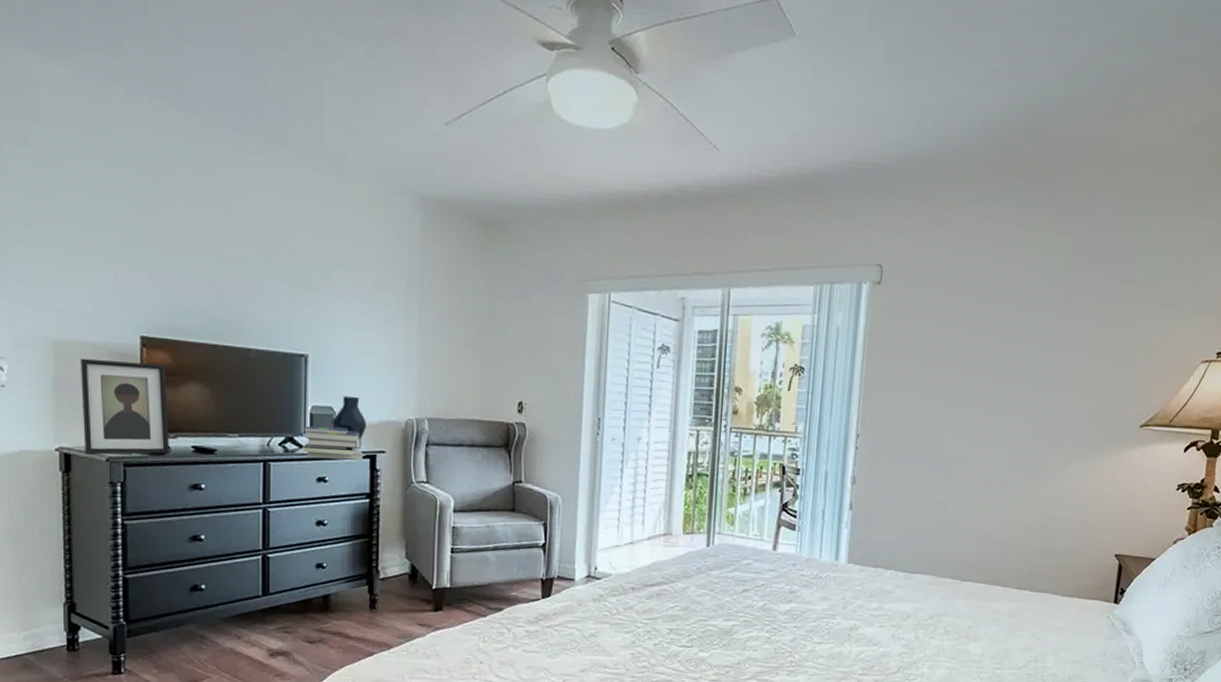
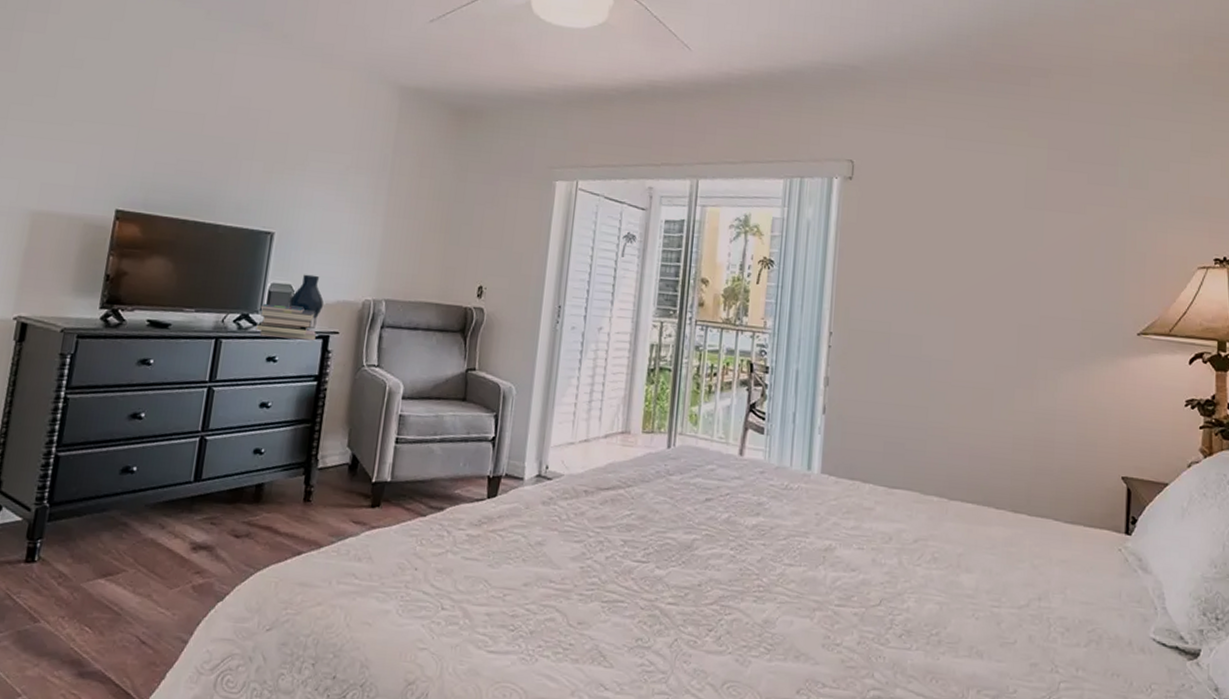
picture frame: present [80,358,169,455] -> none [41,229,135,327]

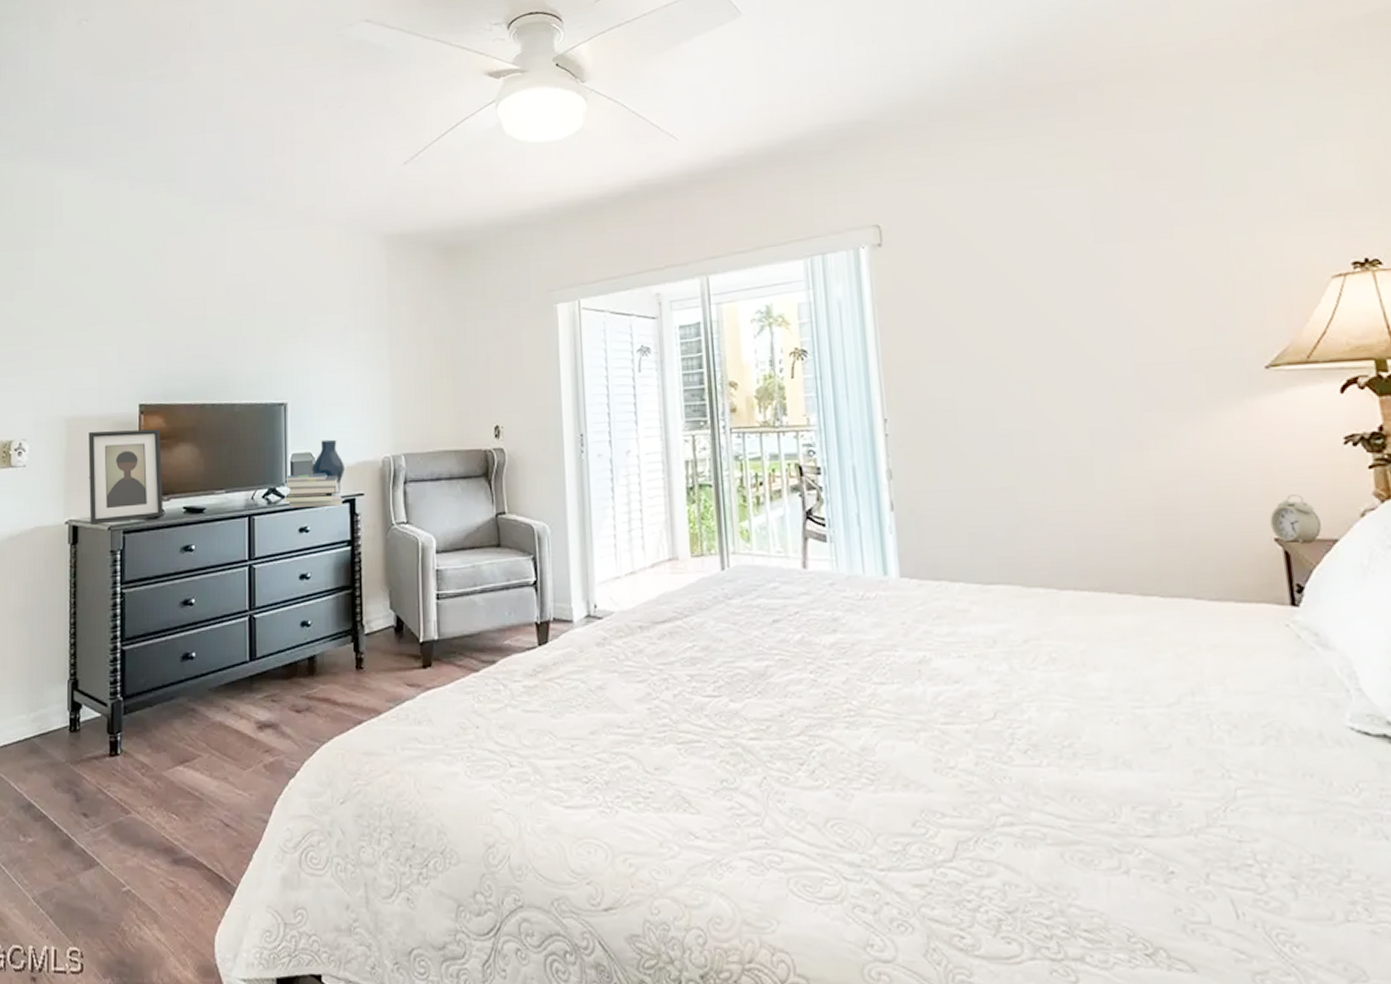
picture frame: none [41,229,135,327] -> present [88,429,163,525]
alarm clock: none [1120,442,1158,484] -> present [1269,495,1321,544]

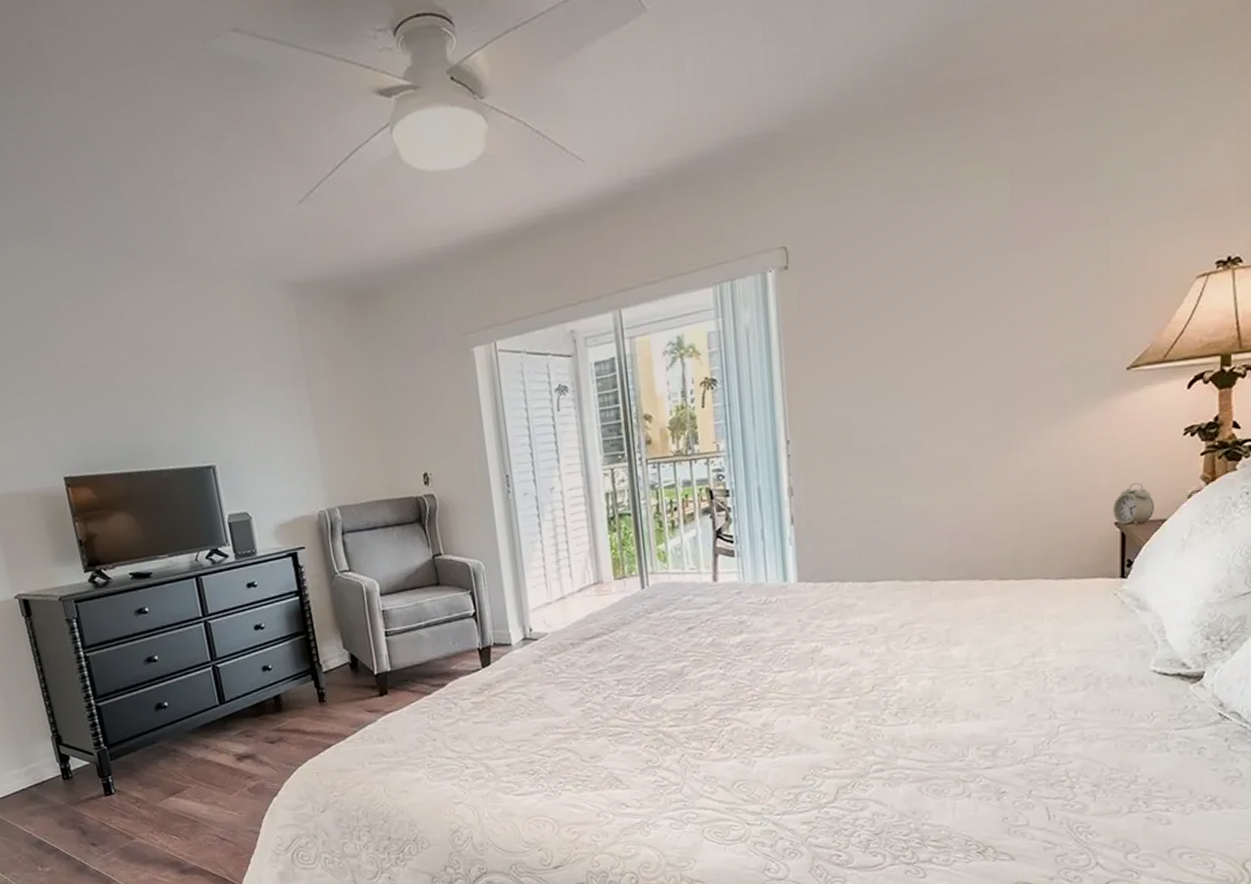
picture frame: present [88,429,163,525] -> none [18,500,111,597]
books: present [284,474,342,509] -> none [225,531,285,567]
vase: present [311,439,344,496] -> none [249,498,283,552]

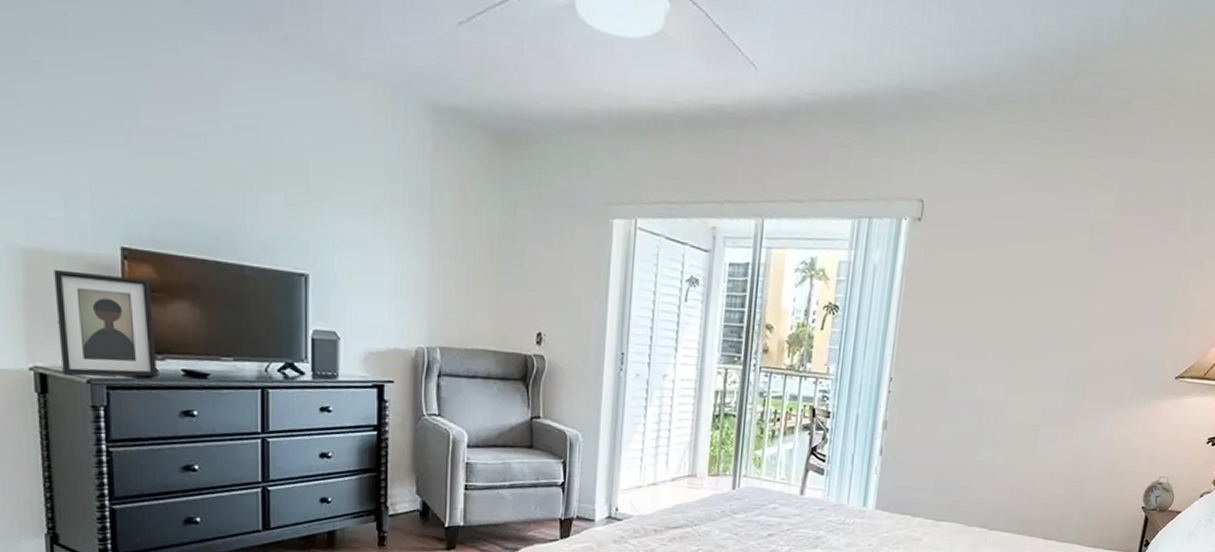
picture frame: none [18,500,111,597] -> present [54,269,157,377]

